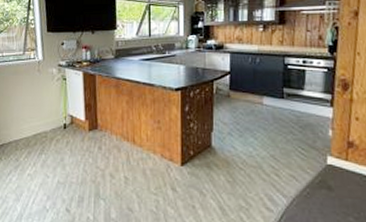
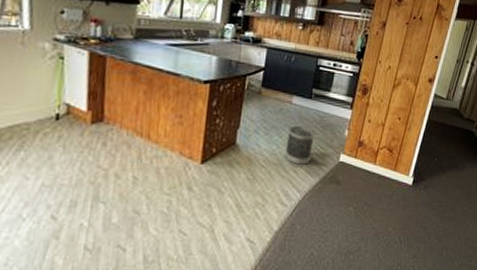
wastebasket: none [263,126,293,168] -> present [285,125,314,165]

